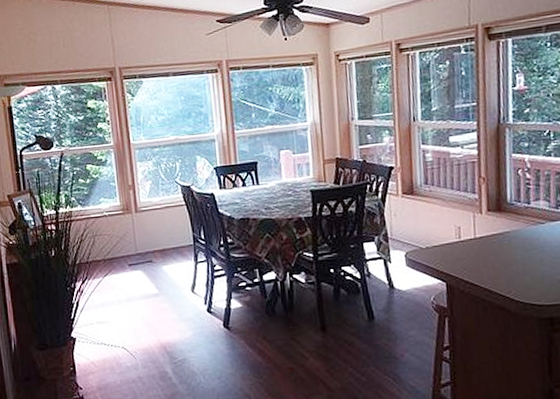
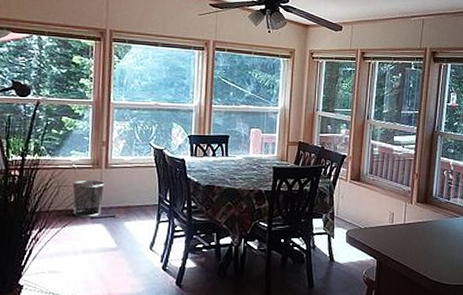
waste bin: none [106,226,138,265] -> present [72,181,105,217]

